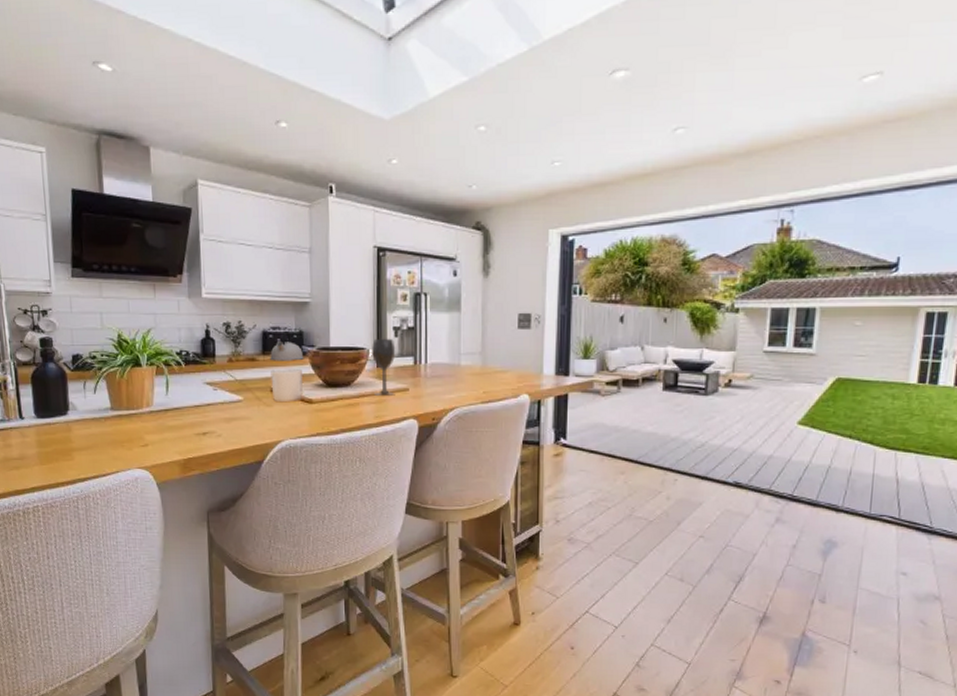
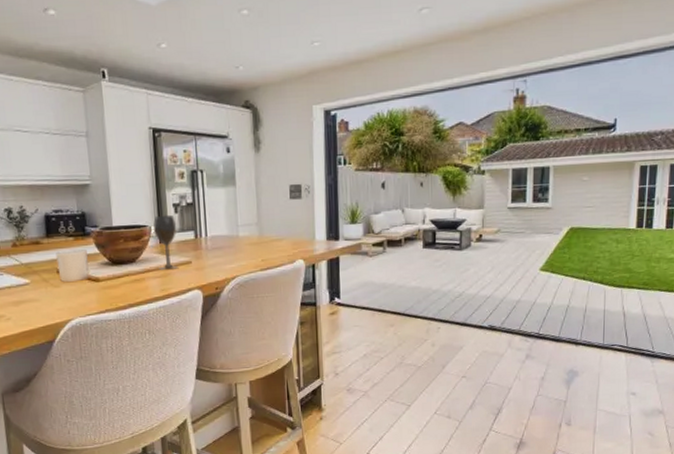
kettle: present [270,330,304,361] -> none [54,212,88,243]

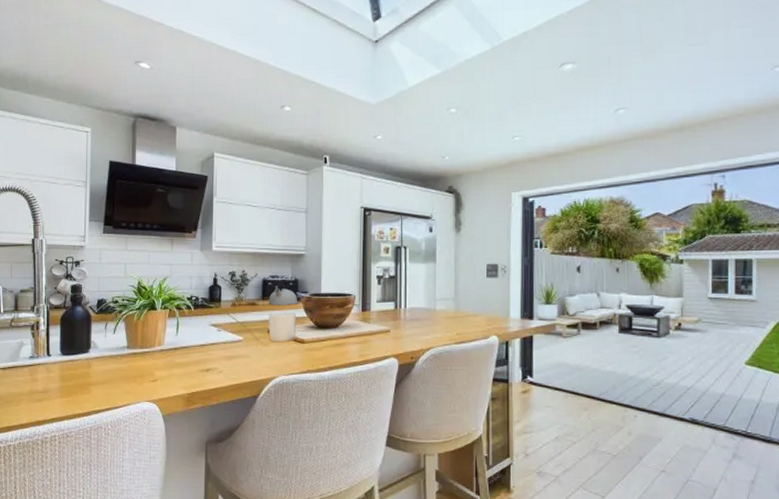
kettle: none [54,212,88,243] -> present [268,279,298,306]
wine glass: present [153,214,179,271] -> none [358,285,379,338]

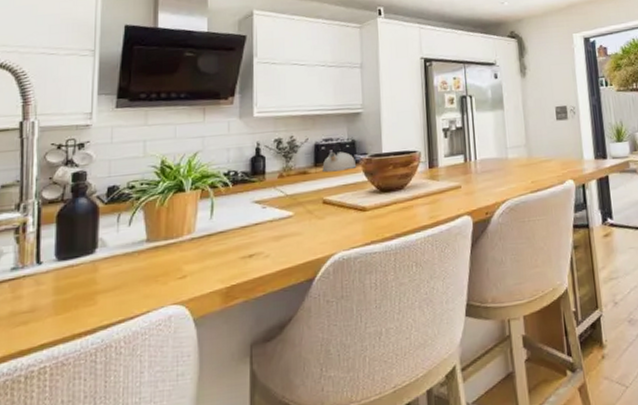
mug: present [268,312,296,342] -> none [323,177,356,214]

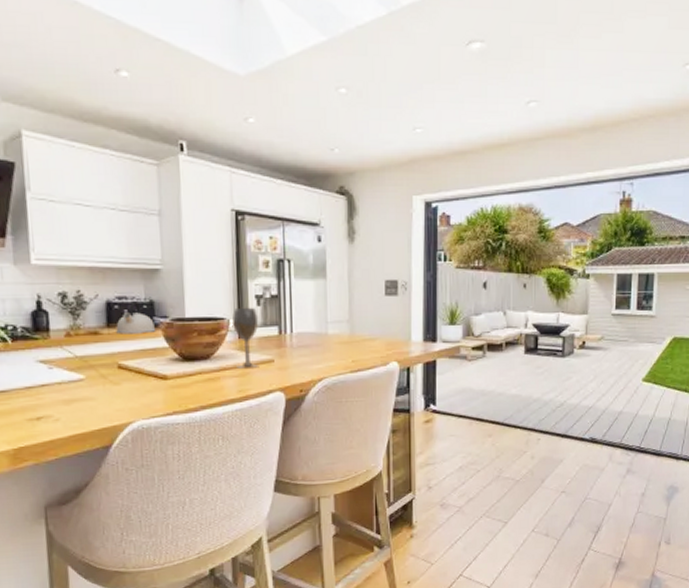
wine glass: none [423,139,448,198] -> present [232,307,260,370]

